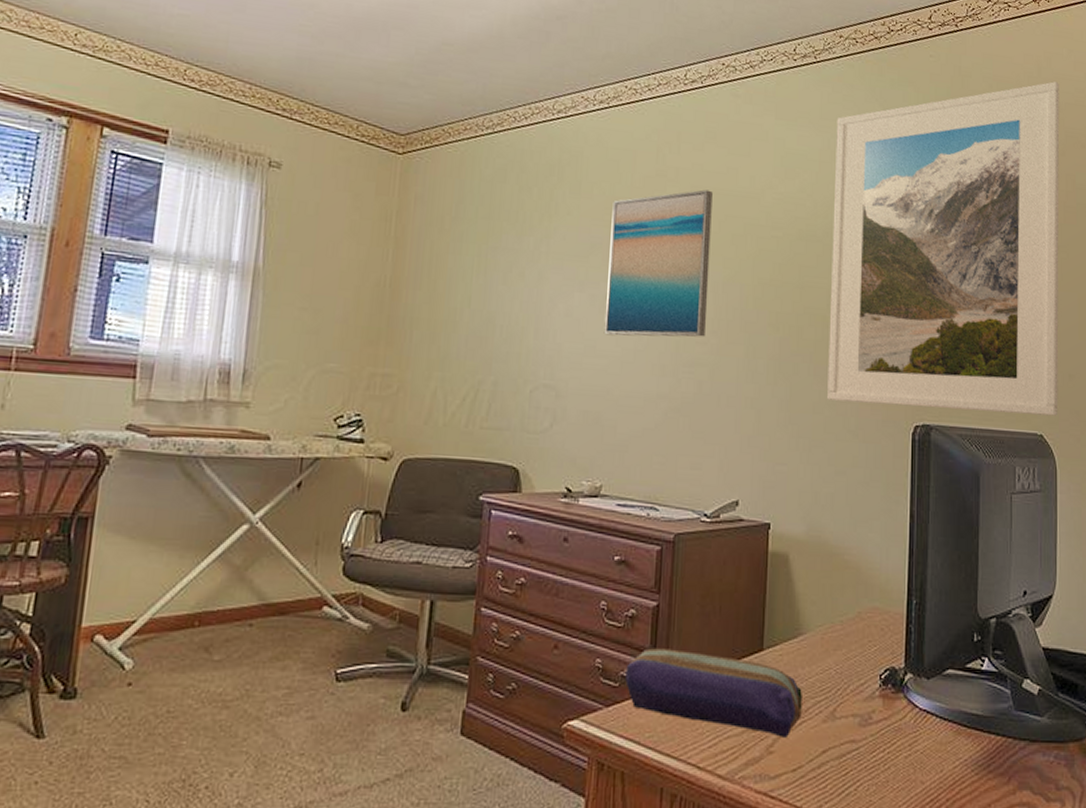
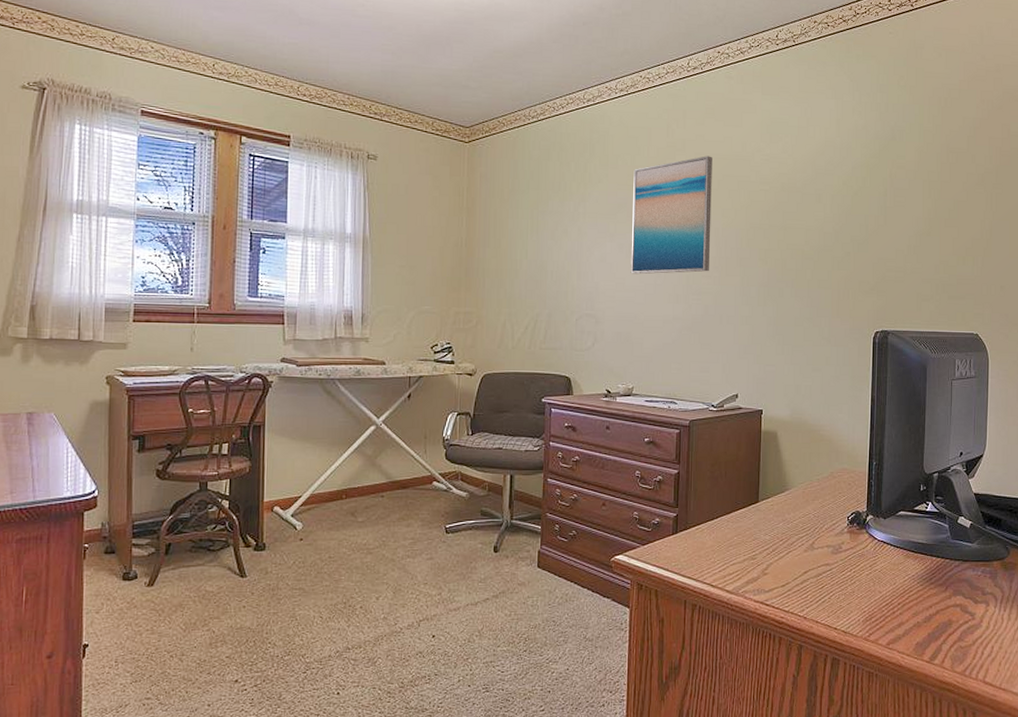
pencil case: present [625,648,802,737] -> none [656,503,789,563]
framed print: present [827,81,1060,416] -> none [806,47,998,319]

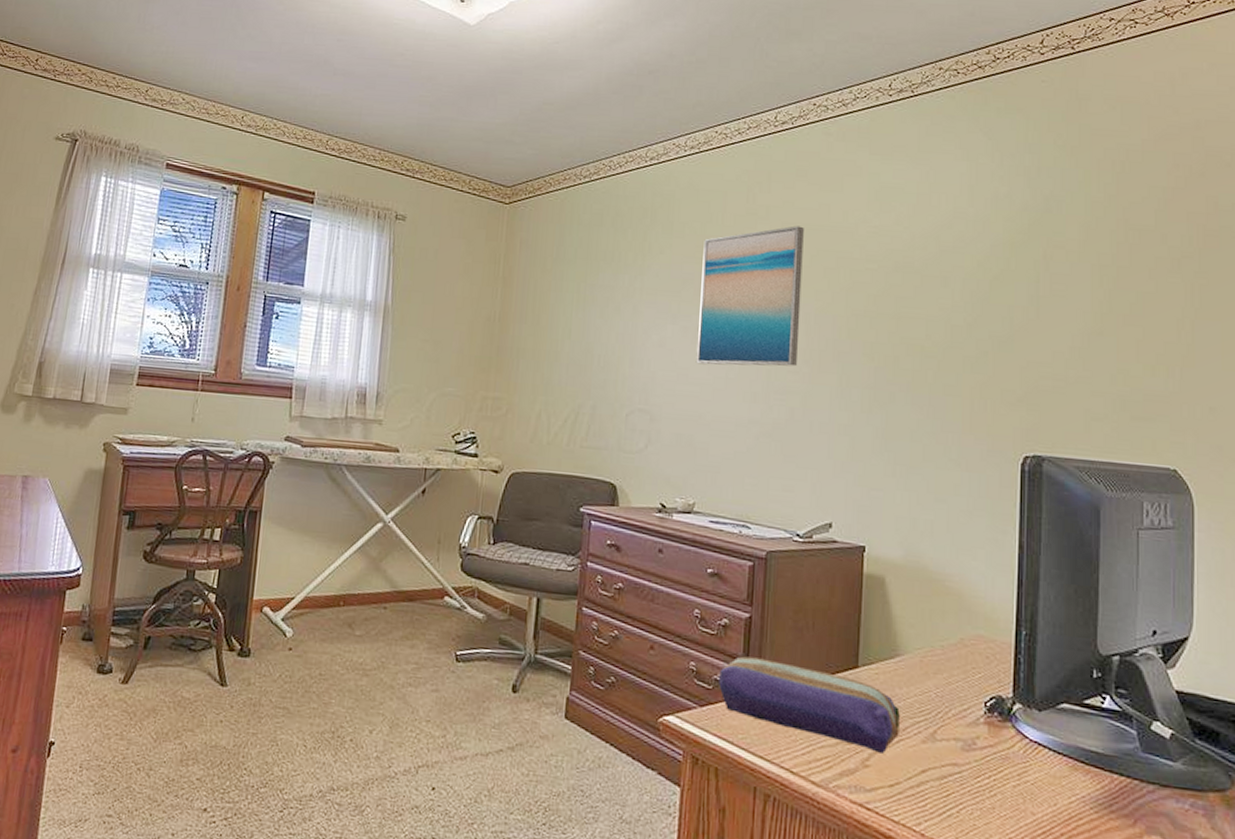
pencil case: none [656,503,789,563] -> present [719,656,900,753]

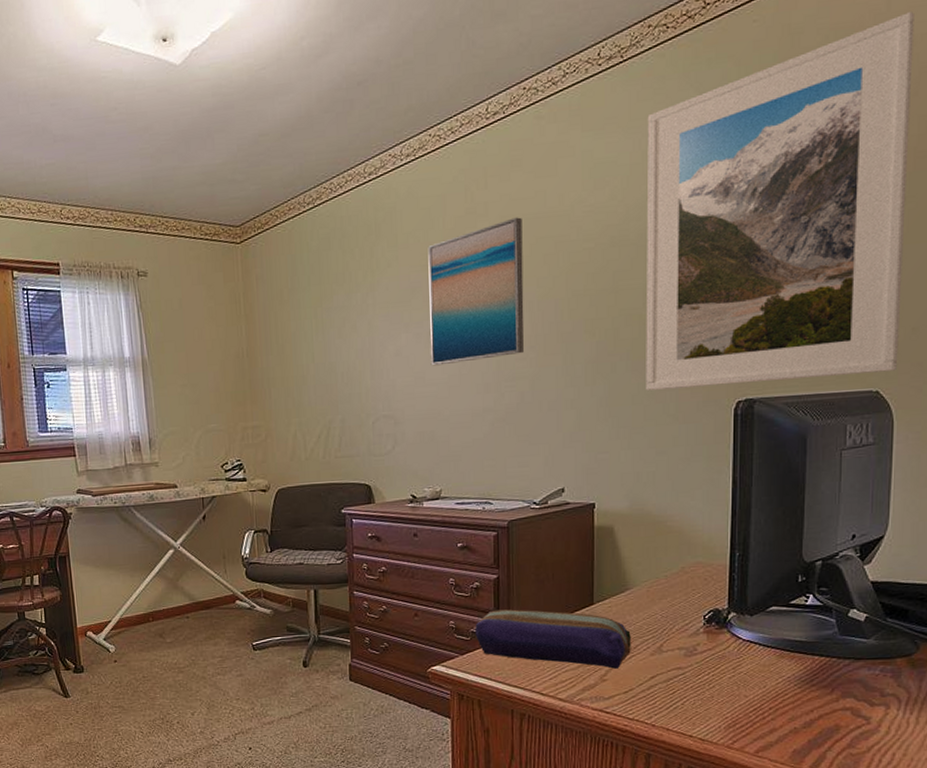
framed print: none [926,98,1199,451] -> present [646,12,914,390]

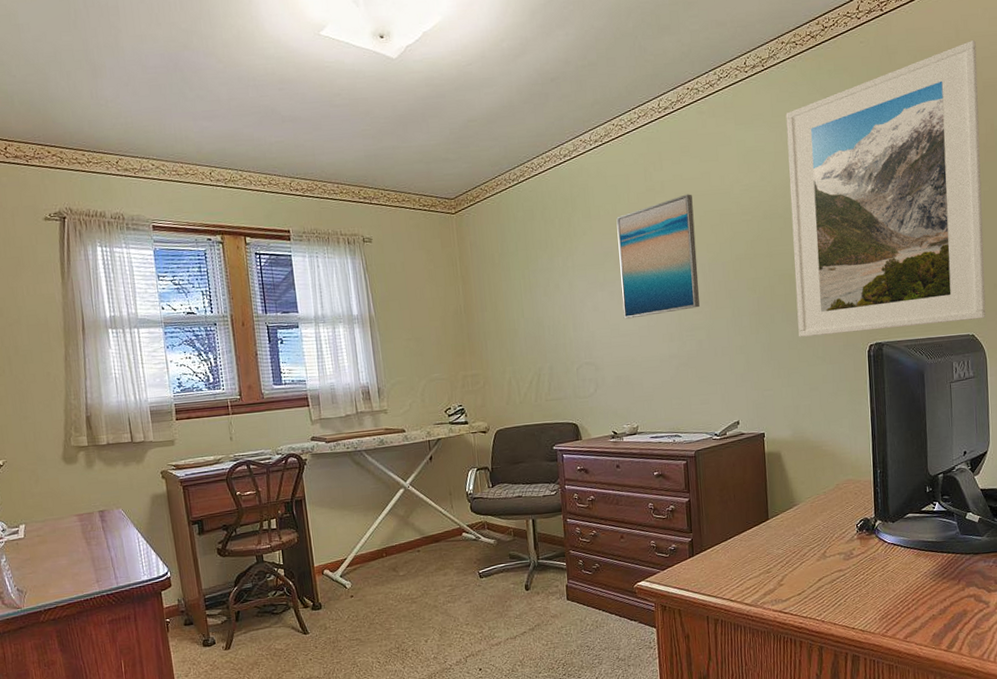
pencil case: present [475,609,631,669] -> none [672,527,801,575]

